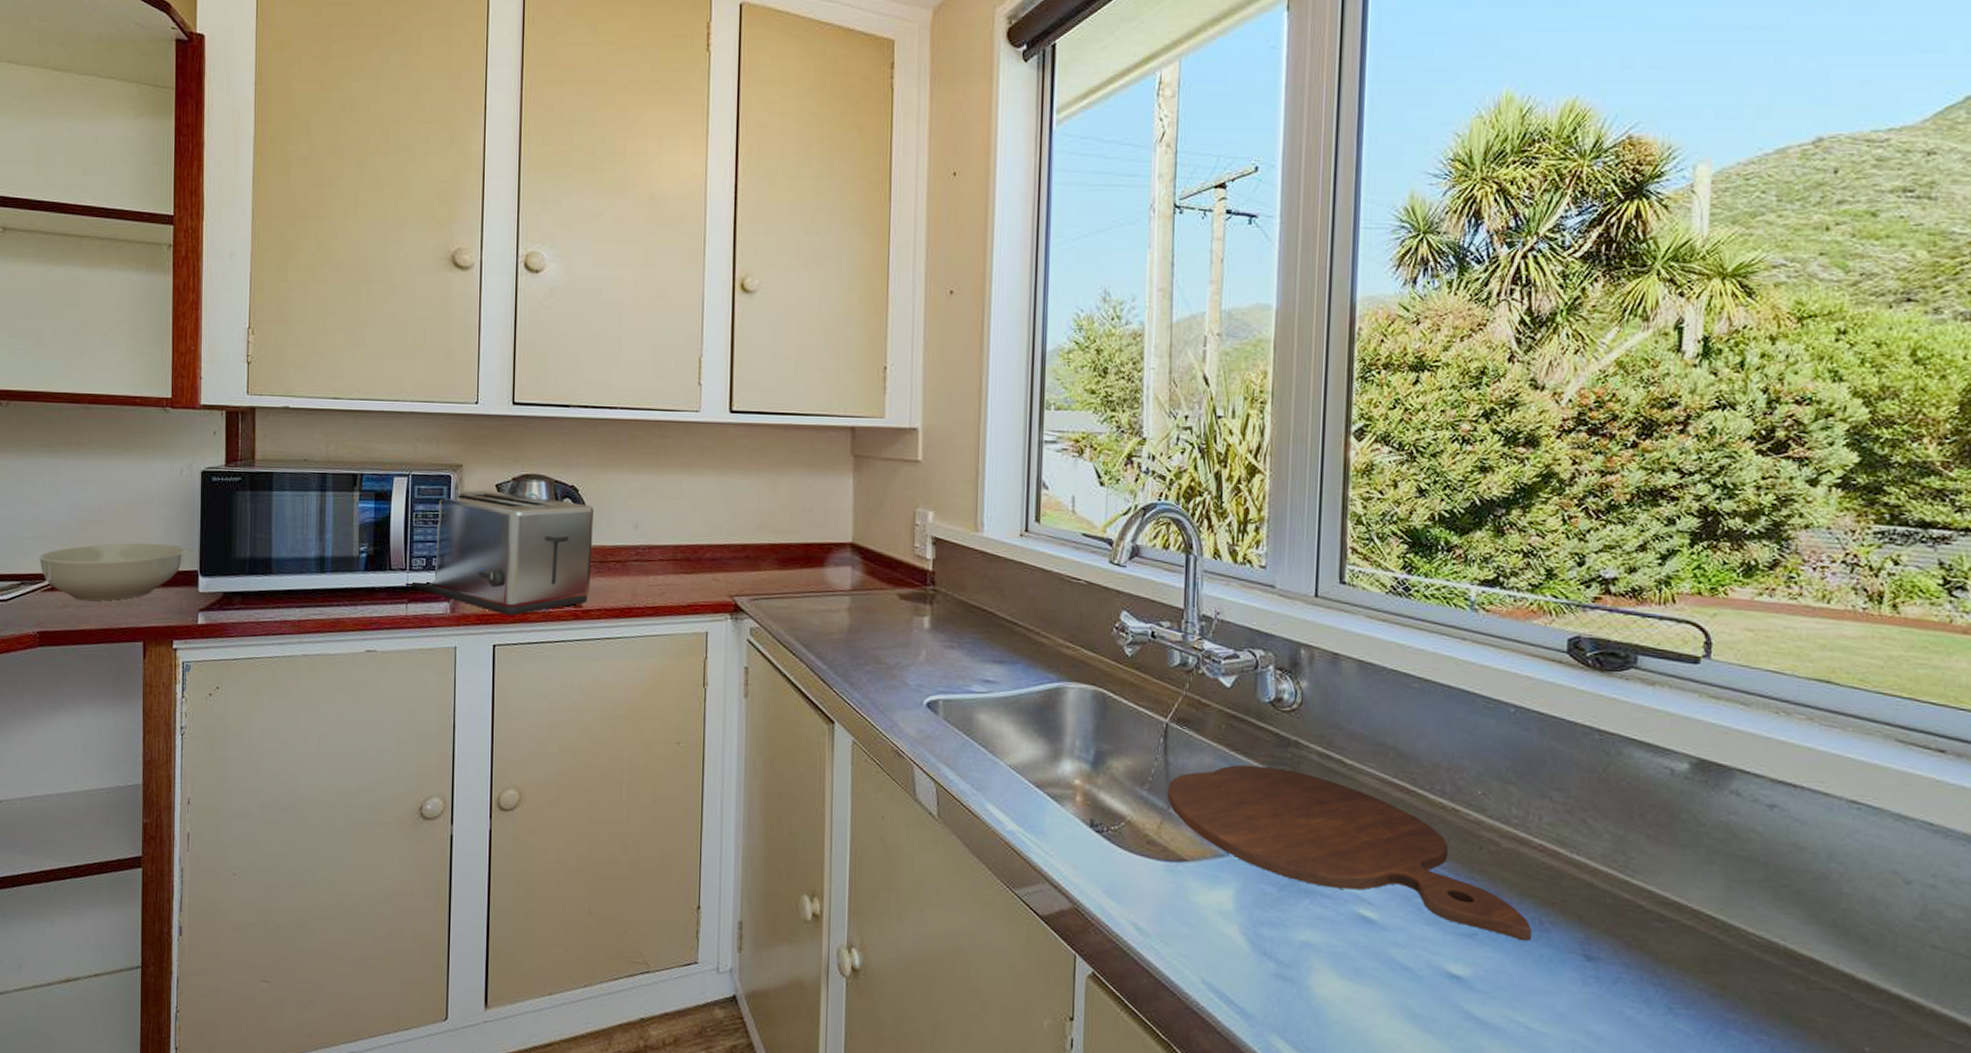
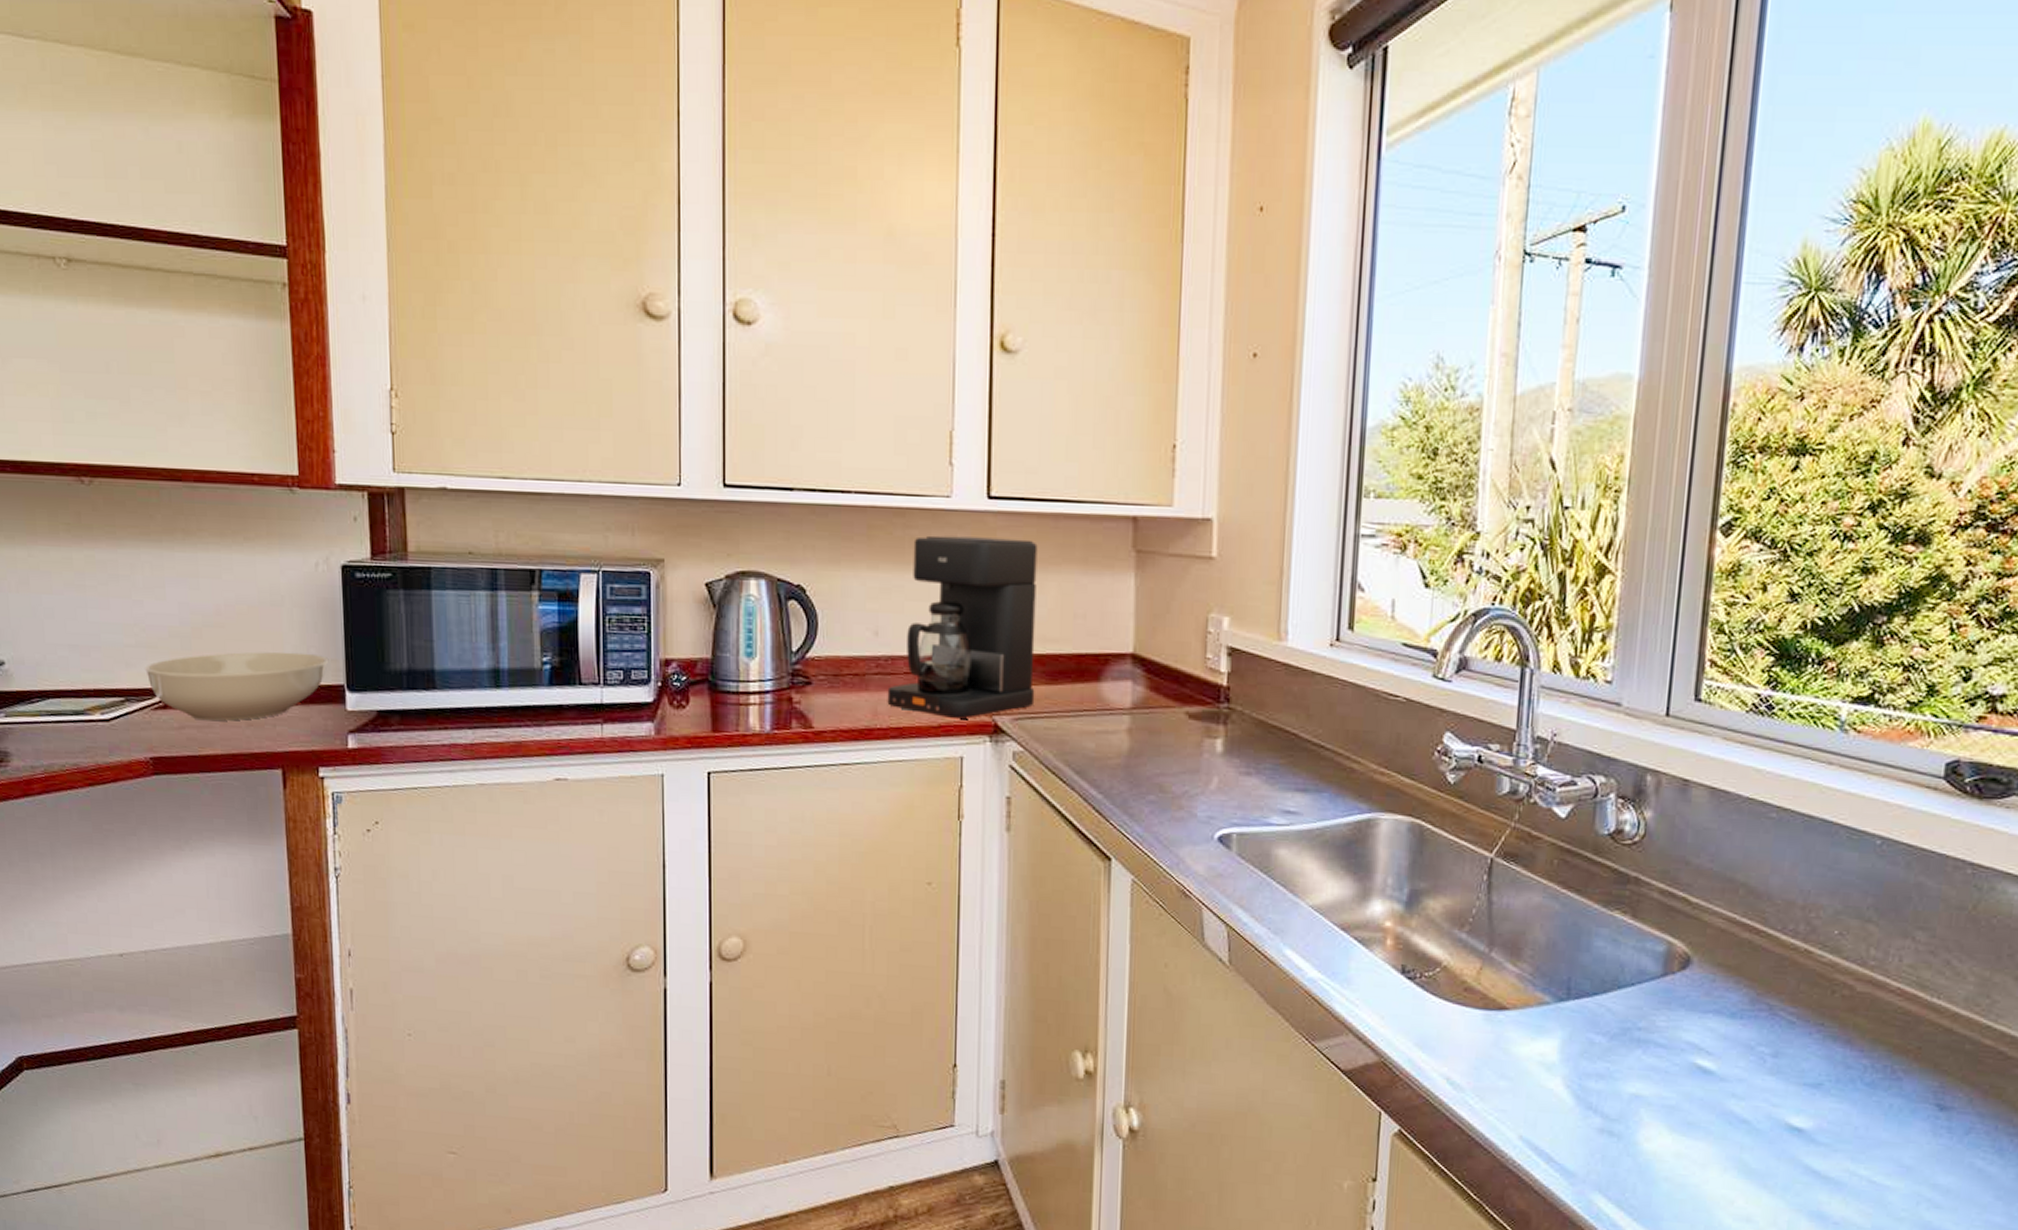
toaster: present [405,489,595,616] -> none [599,589,826,738]
coffee maker: none [644,443,771,600] -> present [887,535,1038,720]
cutting board: present [1167,764,1531,942] -> none [1489,903,1882,1091]

